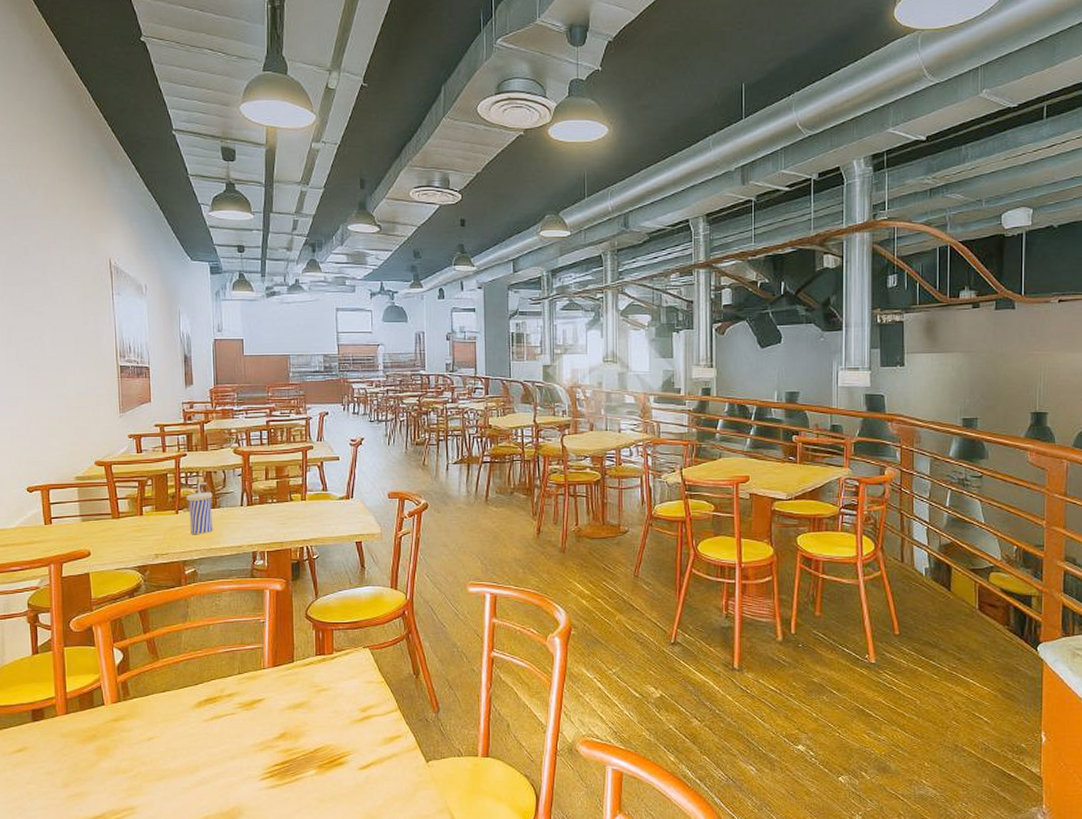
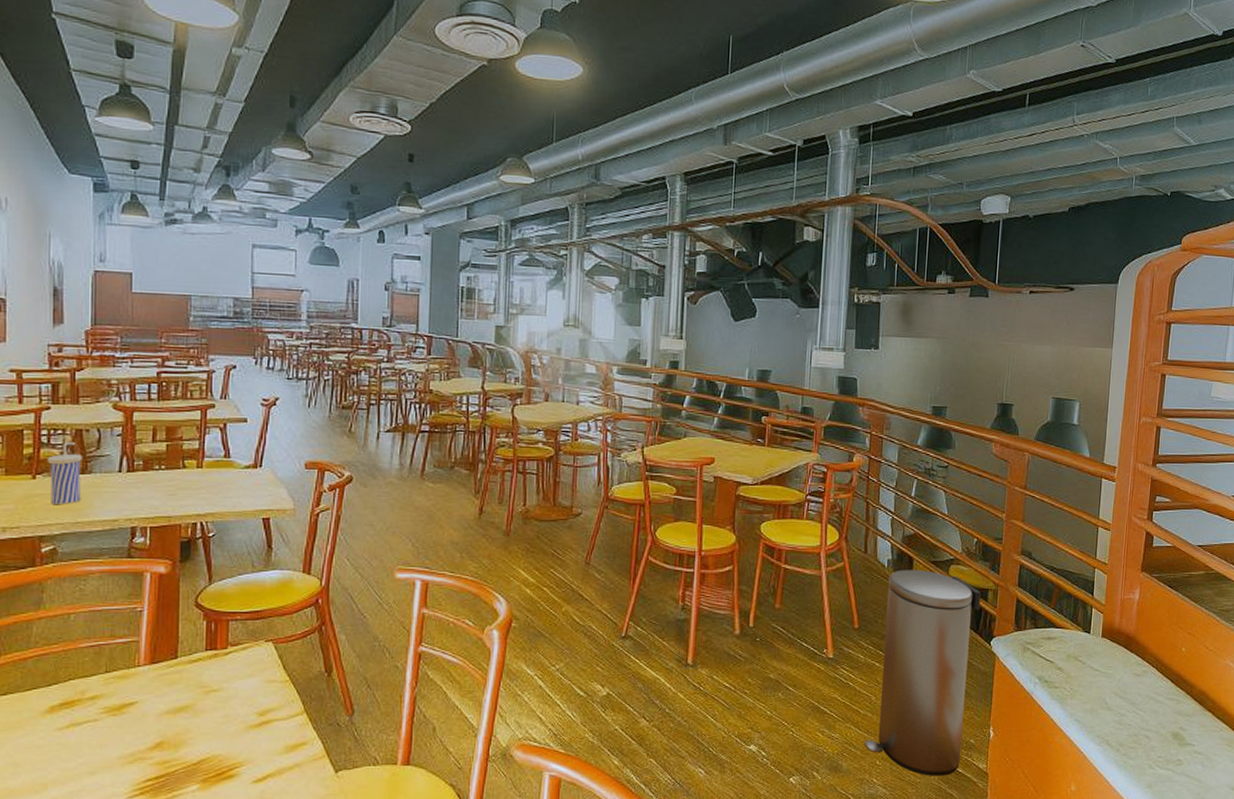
pedal bin: none [911,577,1024,779] -> present [864,570,981,776]

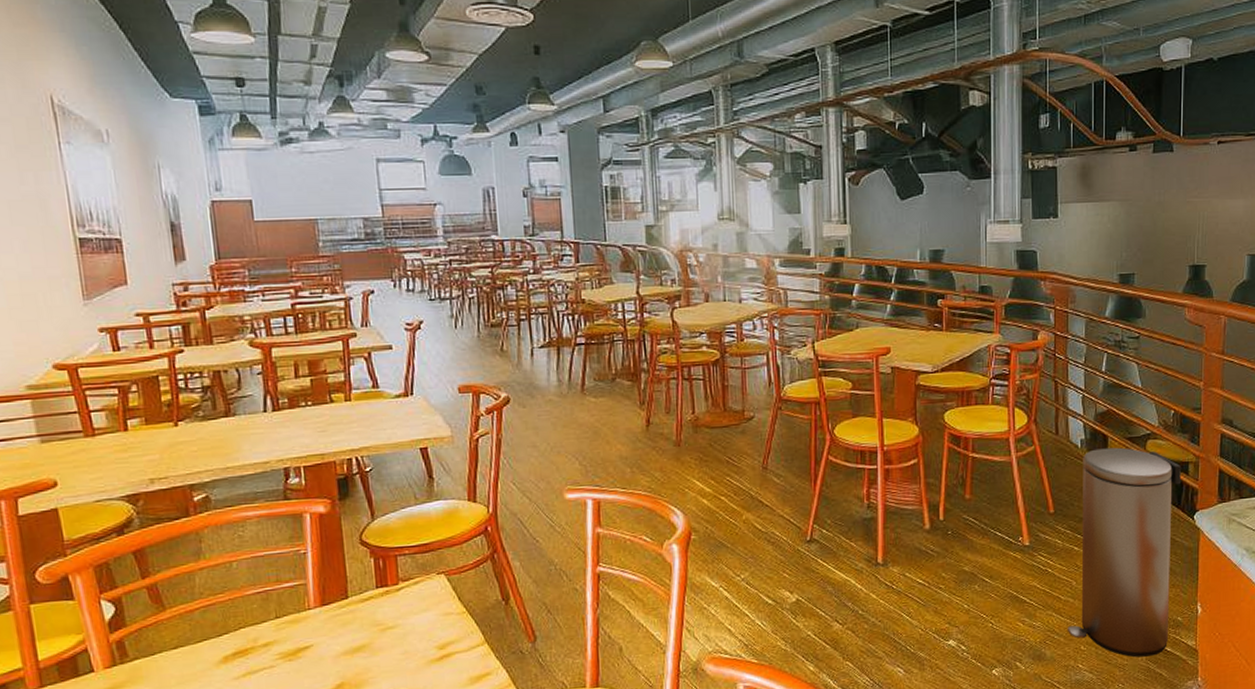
beverage cup: present [46,442,83,505] -> none [186,385,228,452]

